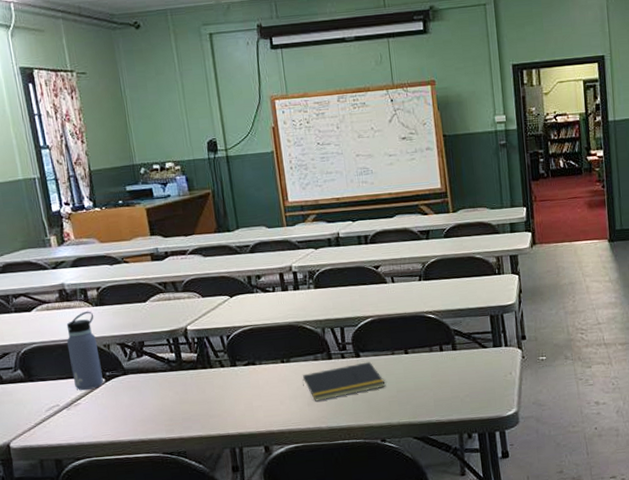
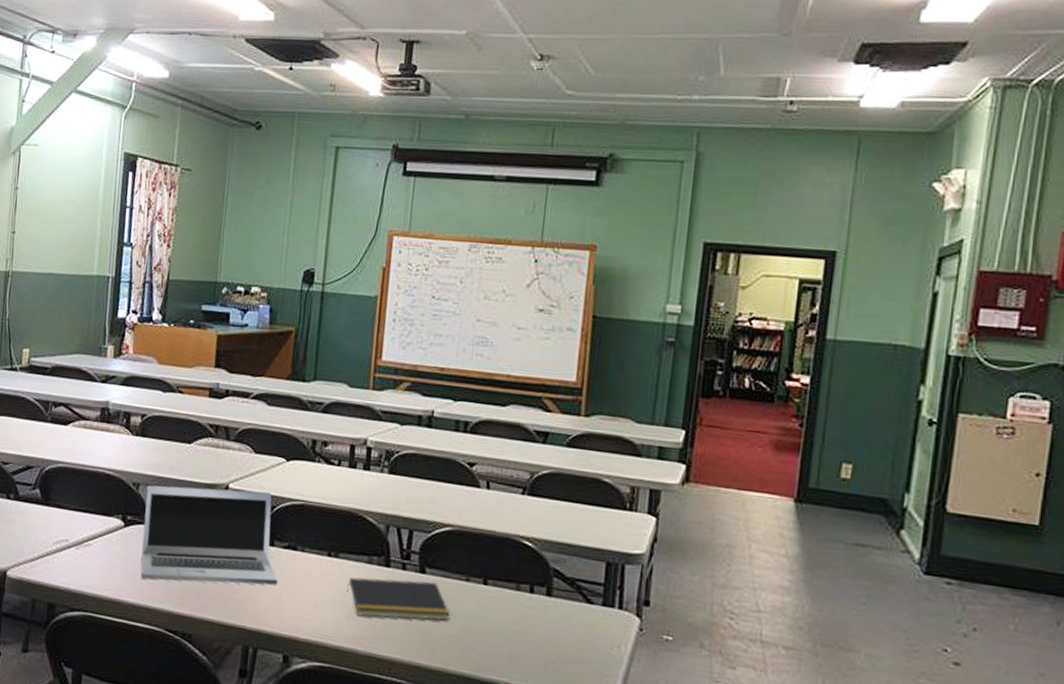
water bottle: present [66,311,103,391] -> none [91,438,131,532]
laptop: none [117,325,246,419] -> present [140,485,278,586]

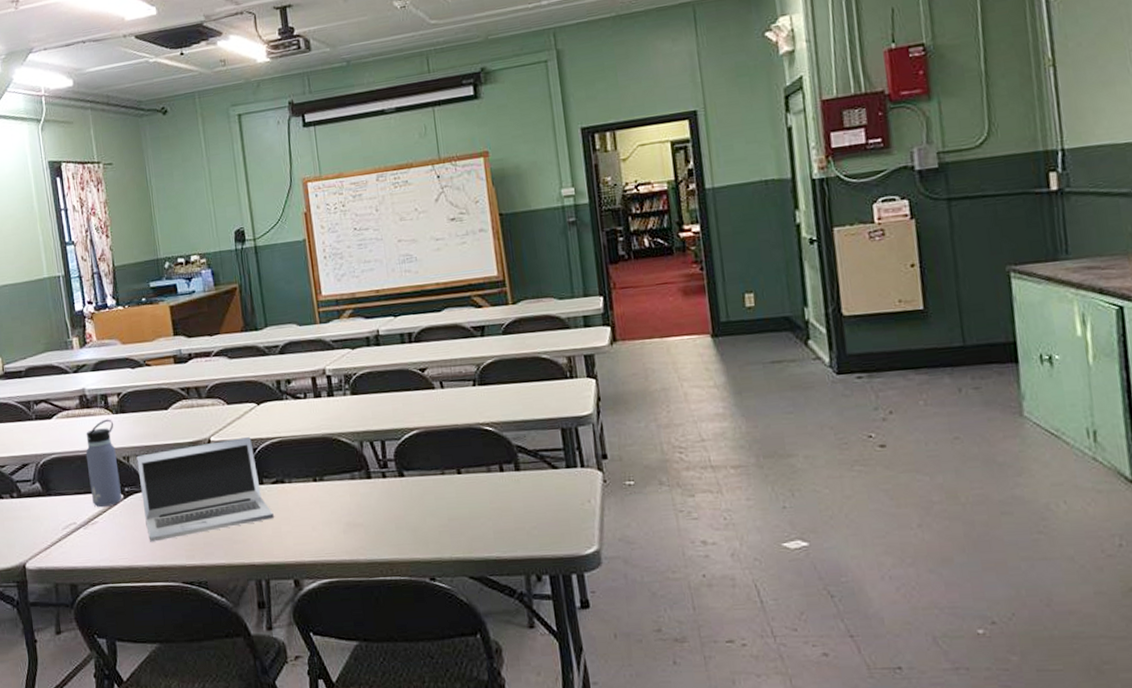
water bottle: none [91,438,131,532] -> present [85,419,122,508]
notepad: present [347,577,450,621] -> none [337,482,435,529]

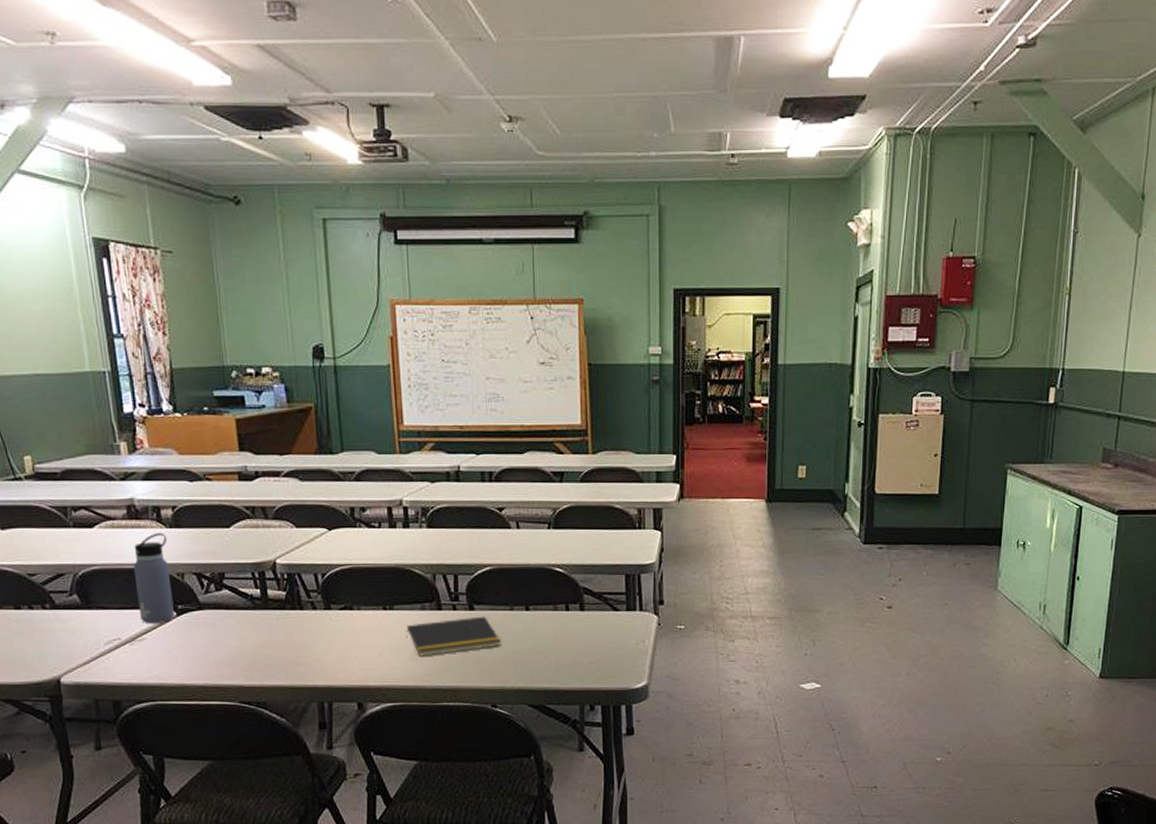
laptop: present [136,436,274,542] -> none [192,561,340,661]
notepad: none [337,482,435,529] -> present [406,616,501,657]

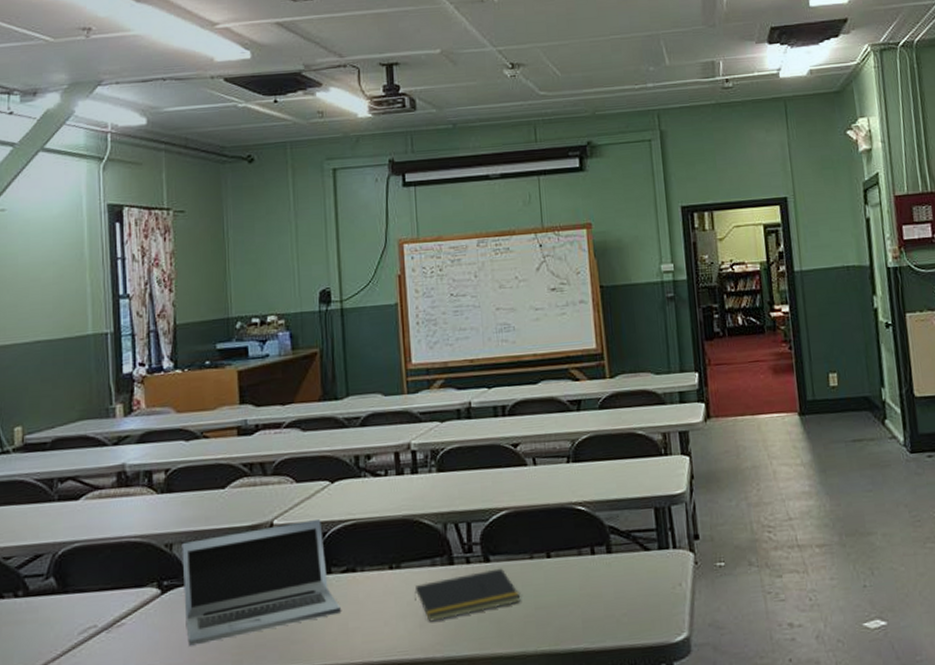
water bottle: present [133,533,174,624] -> none [118,499,158,606]
laptop: none [192,561,340,661] -> present [181,518,341,646]

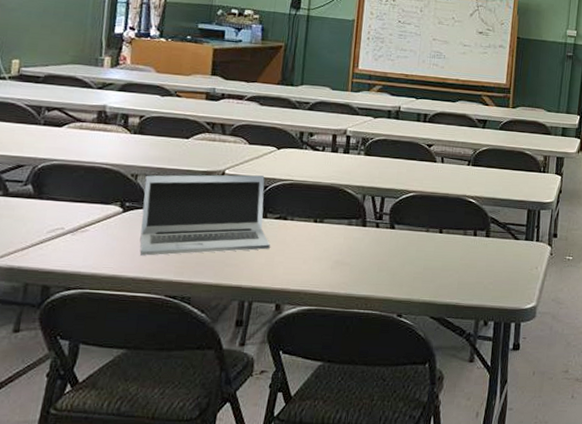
notepad: present [414,568,521,622] -> none [331,234,414,267]

